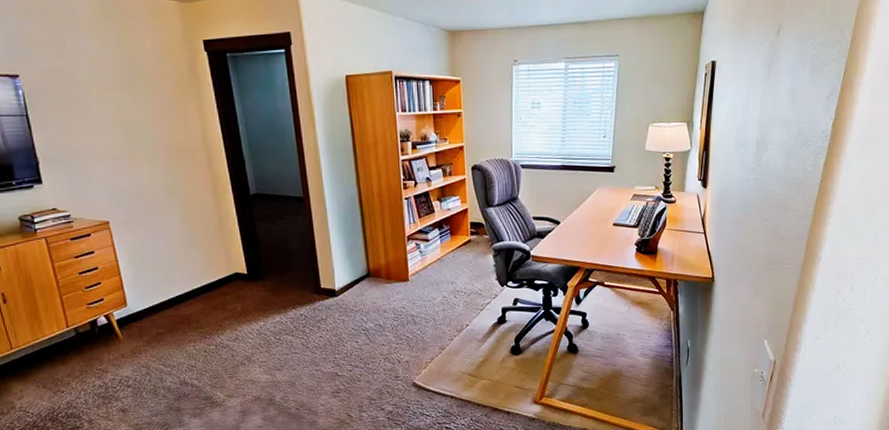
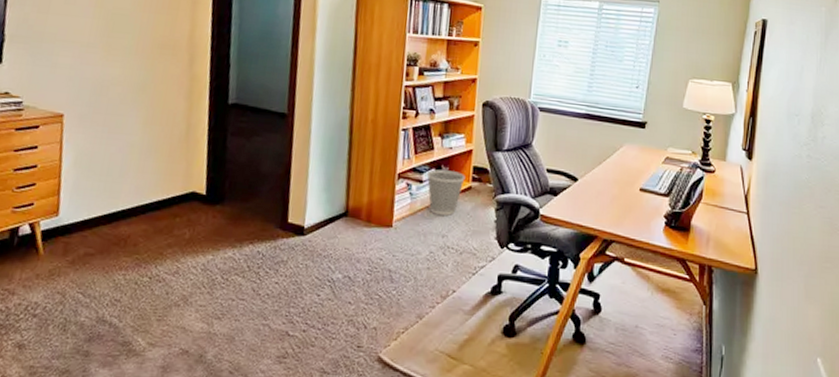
wastebasket: none [431,228,465,267] -> present [426,169,466,216]

